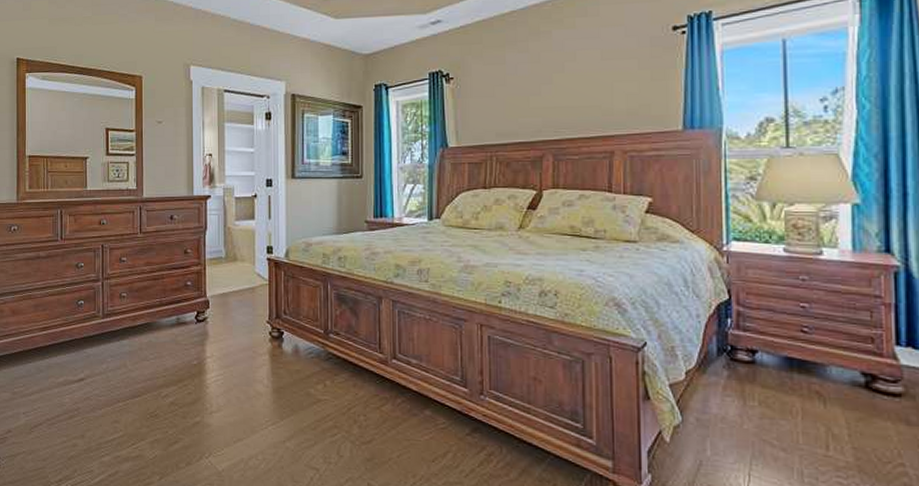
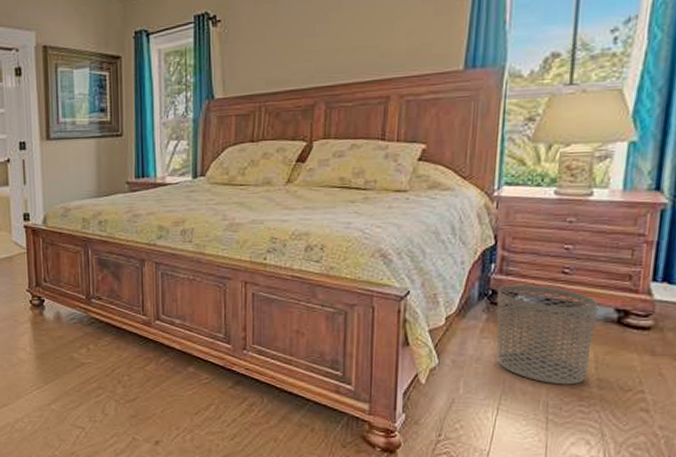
waste bin: none [735,341,842,453] -> present [496,285,598,385]

